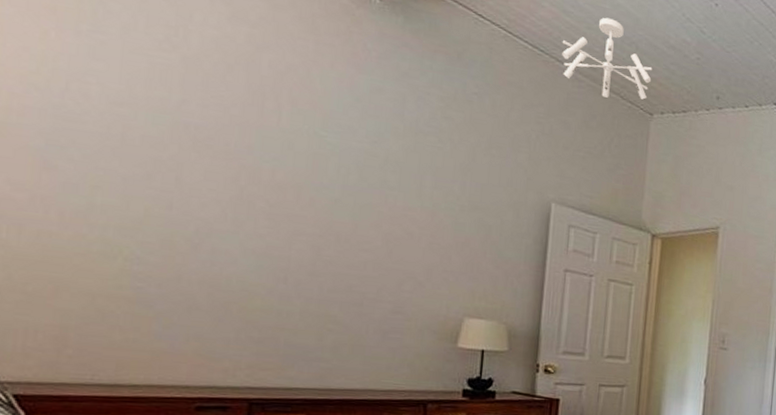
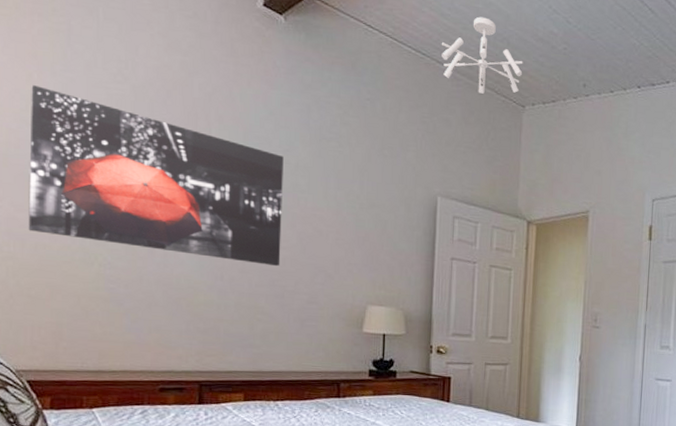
wall art: none [29,44,371,271] -> present [28,85,284,267]

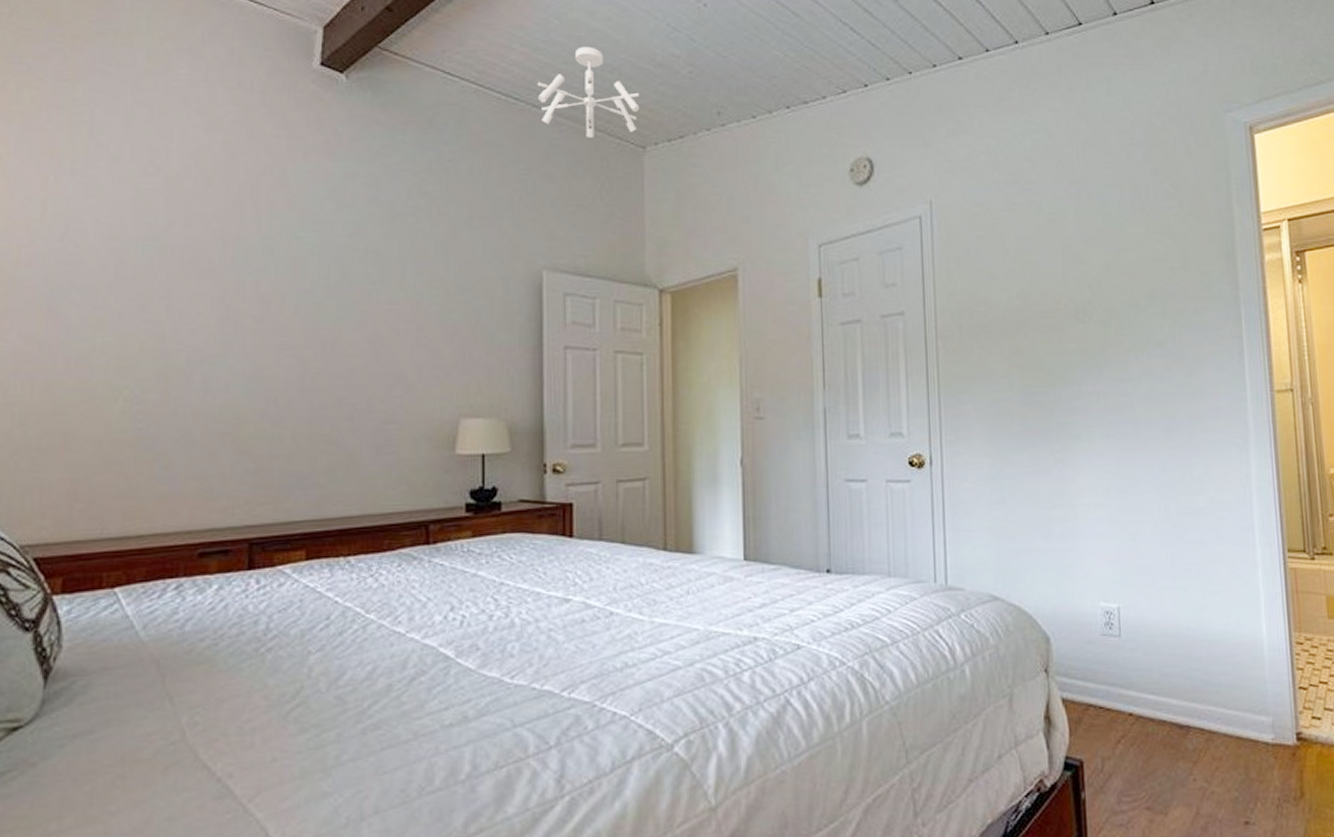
wall art: present [28,85,284,267] -> none [39,189,349,381]

